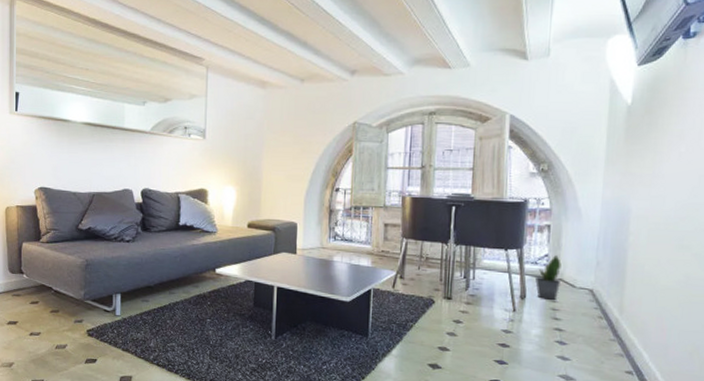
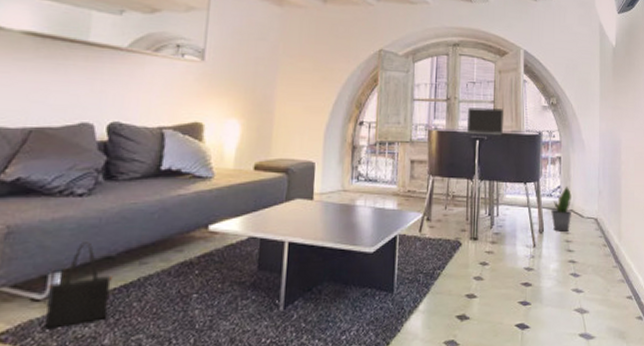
tote bag: none [113,274,152,332] -> present [45,242,112,330]
laptop: none [439,174,484,203] -> present [464,107,503,136]

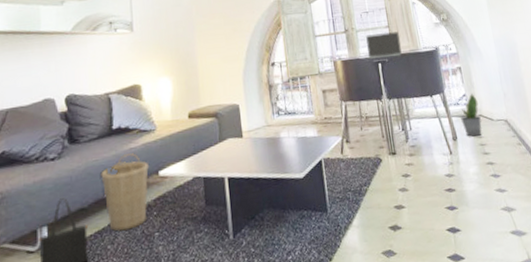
basket: none [137,201,198,288] -> present [101,153,149,232]

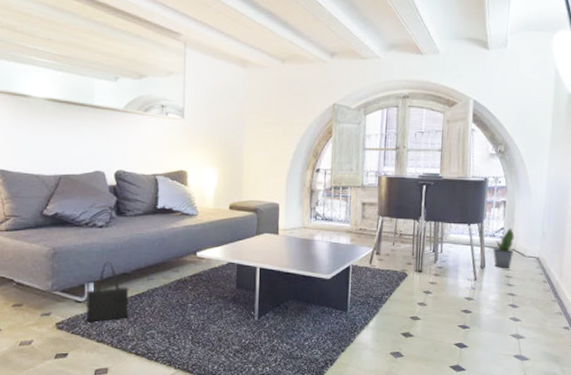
basket: present [101,153,149,232] -> none [144,232,188,298]
laptop: present [365,31,402,60] -> none [411,155,450,181]

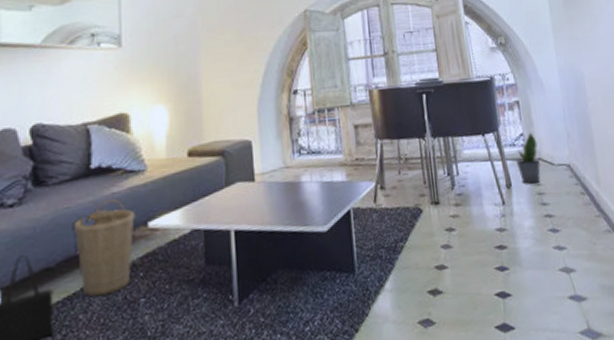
basket: none [144,232,188,298] -> present [73,199,135,298]

